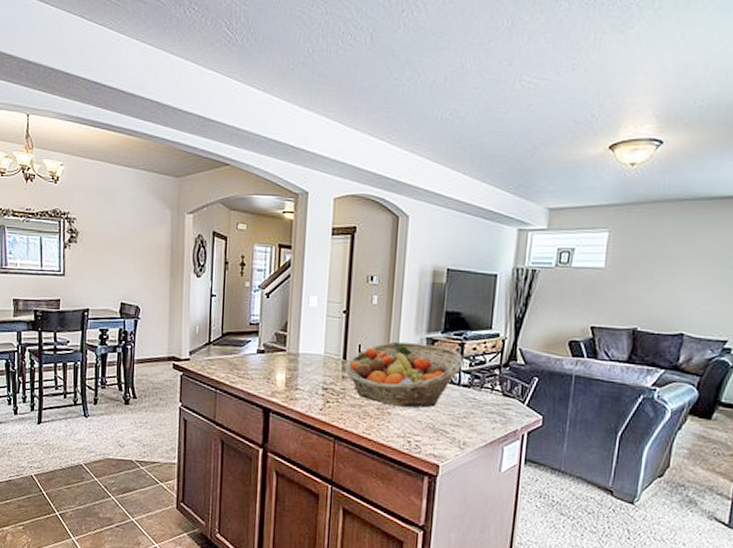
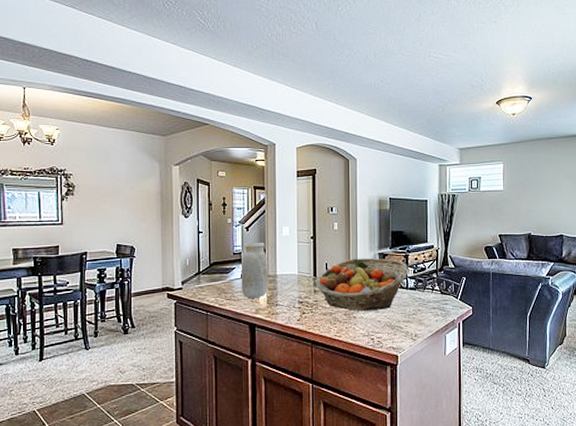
vase: none [256,312,290,379] -> present [241,242,269,298]

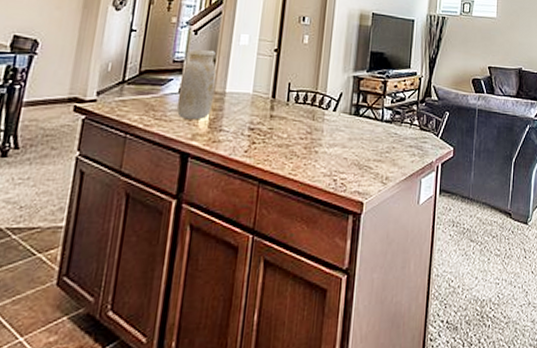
fruit basket: present [315,258,408,311] -> none [273,79,386,145]

